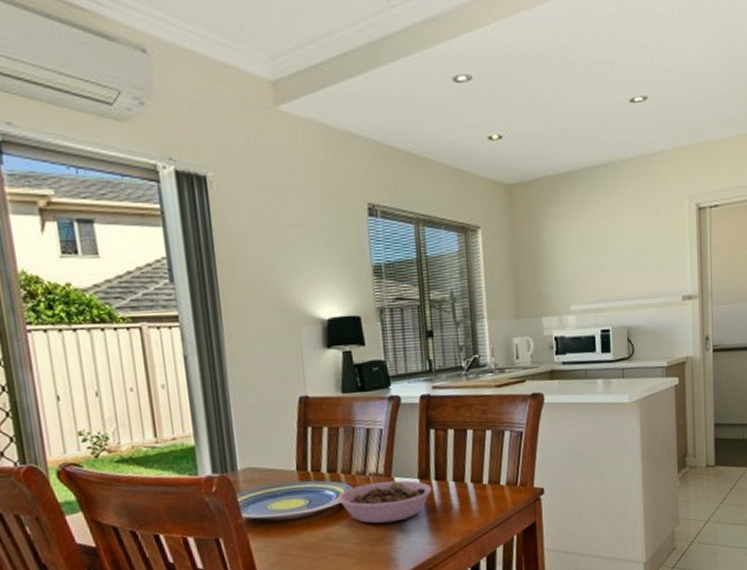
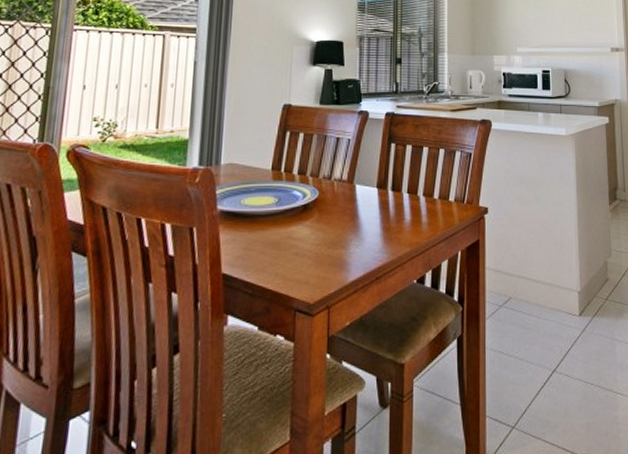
bowl: present [337,480,432,524] -> none [303,188,388,228]

